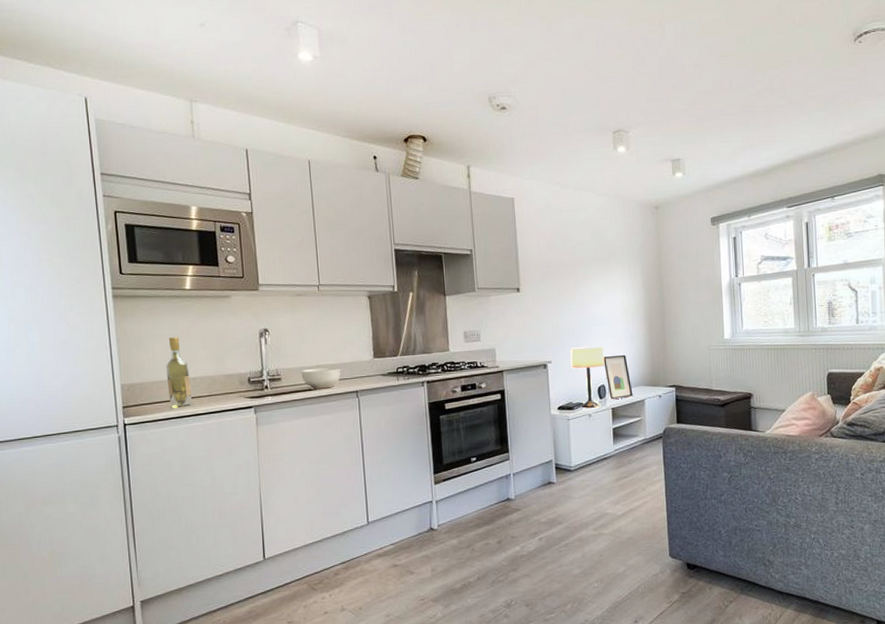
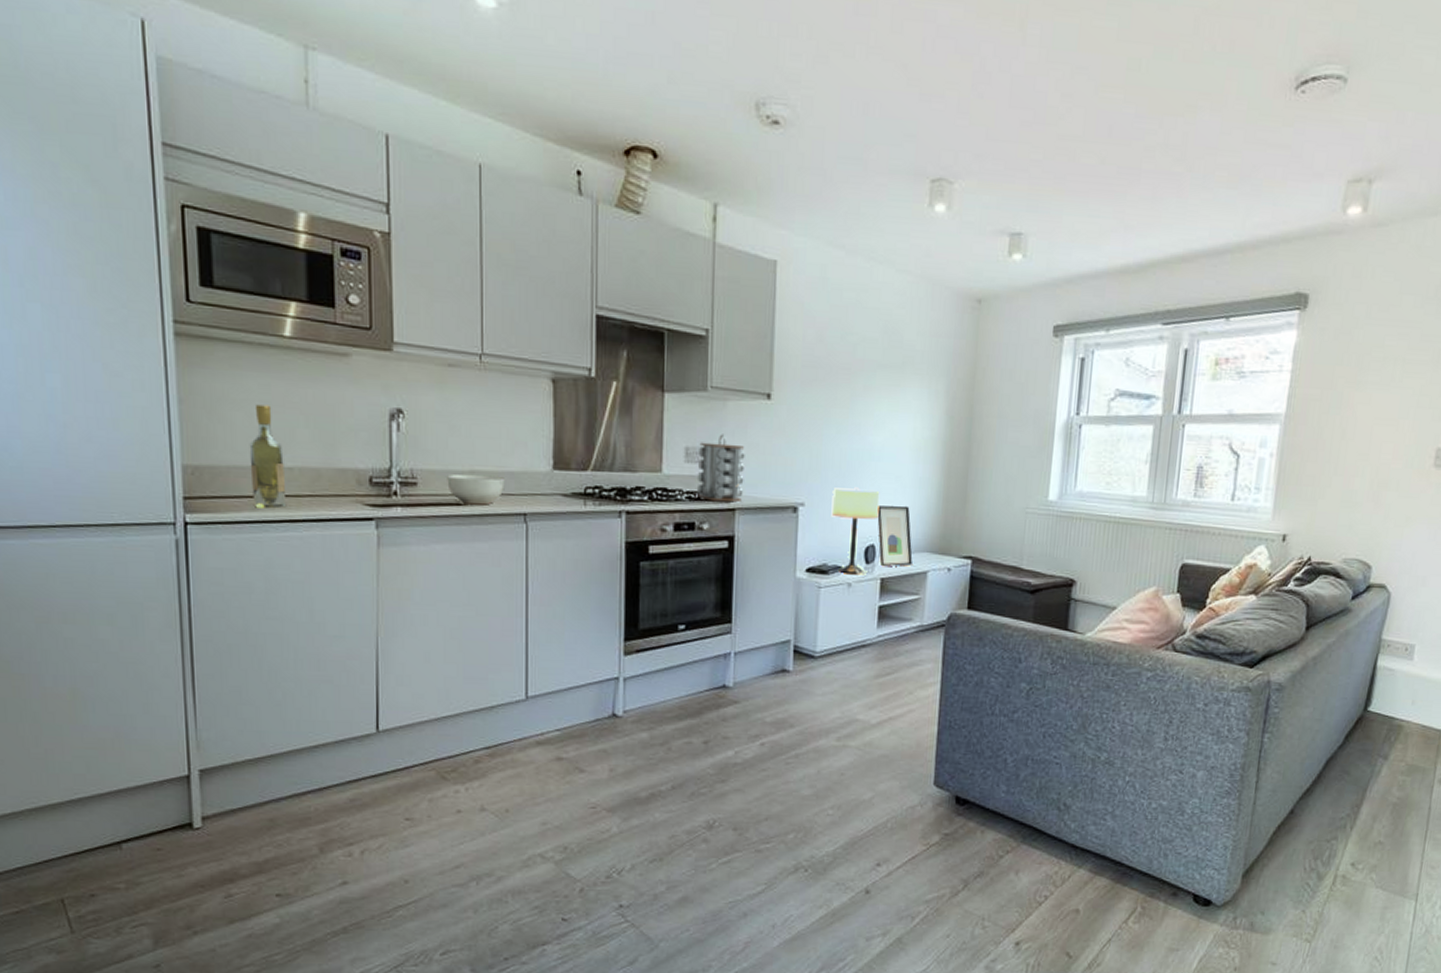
spice rack: none [473,319,508,368] -> present [696,434,745,503]

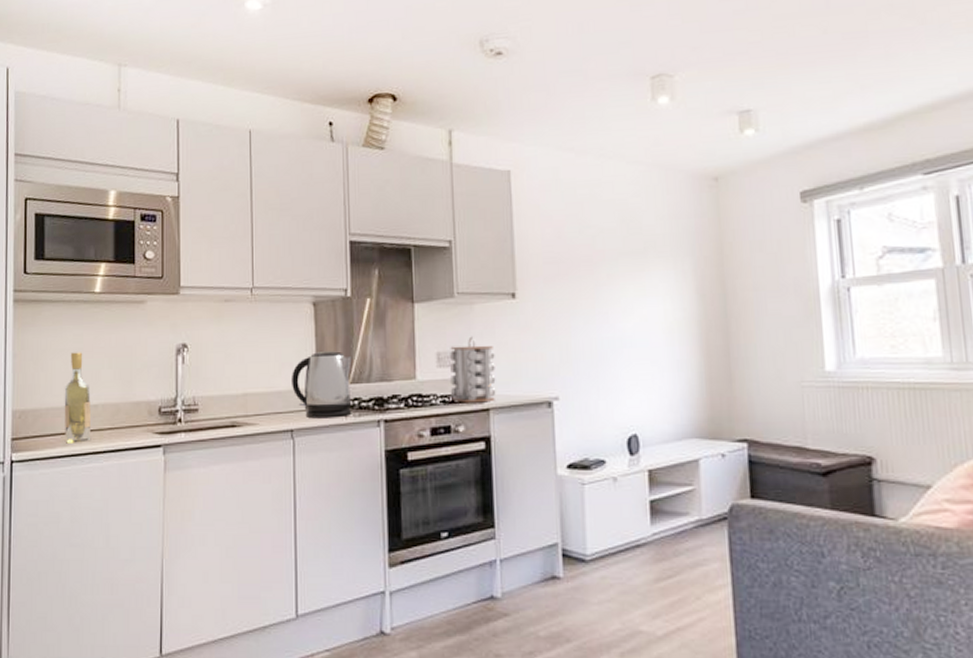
bowl: present [447,473,505,505] -> none [224,396,273,425]
kettle: none [526,432,593,505] -> present [292,350,351,419]
table lamp: present [833,488,880,575] -> none [588,378,638,468]
picture frame: present [877,505,913,567] -> none [636,390,681,458]

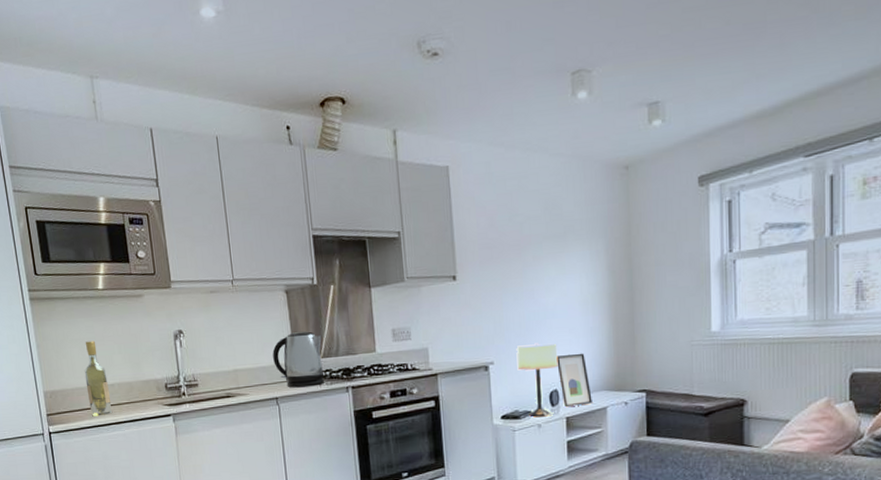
spice rack: present [449,336,496,403] -> none [403,314,443,370]
table lamp: none [588,378,638,468] -> present [517,344,558,417]
picture frame: none [636,390,681,458] -> present [556,353,592,408]

